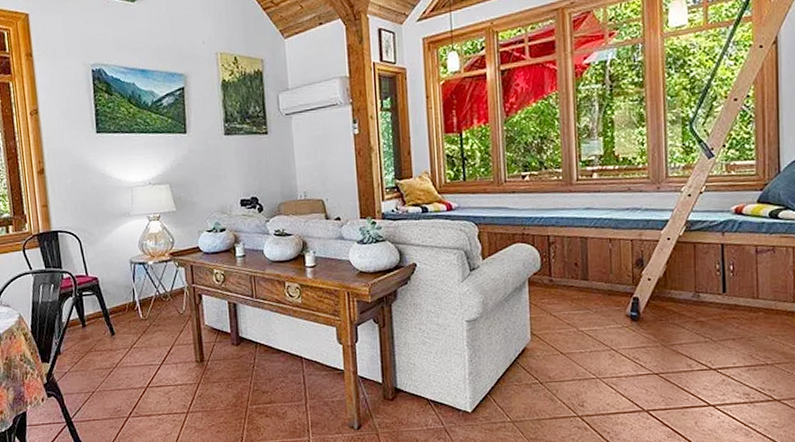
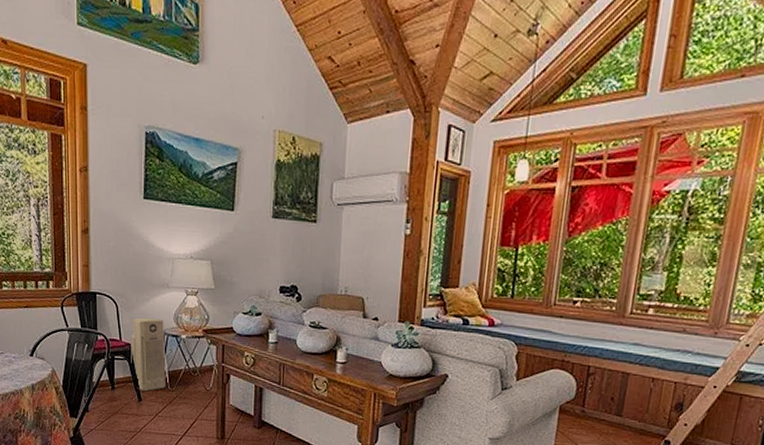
air purifier: none [97,248,138,324] -> present [131,317,166,391]

